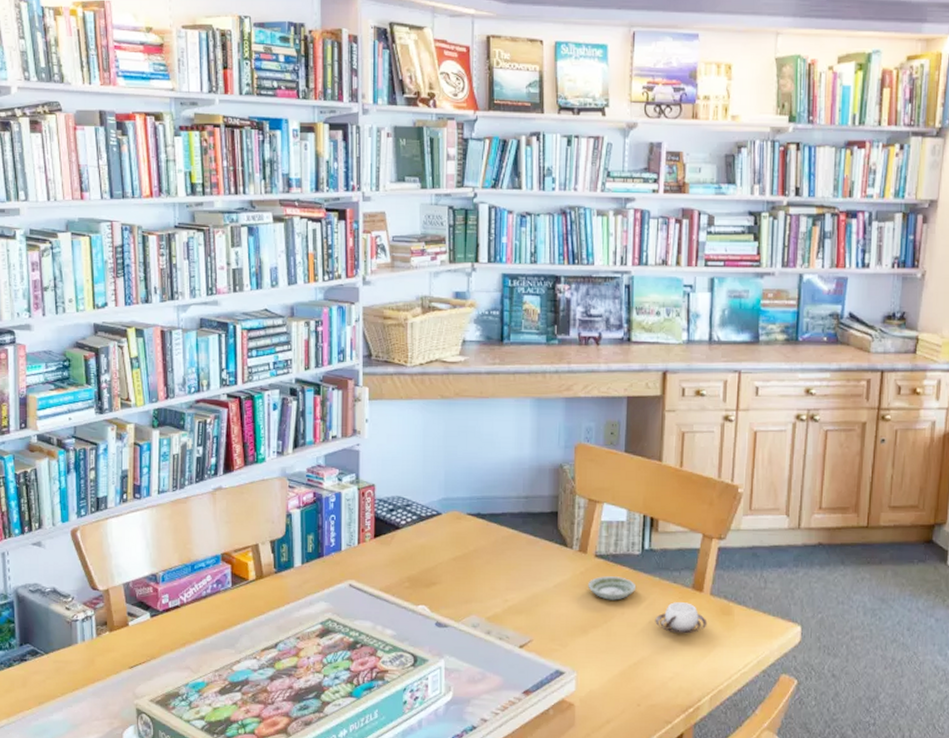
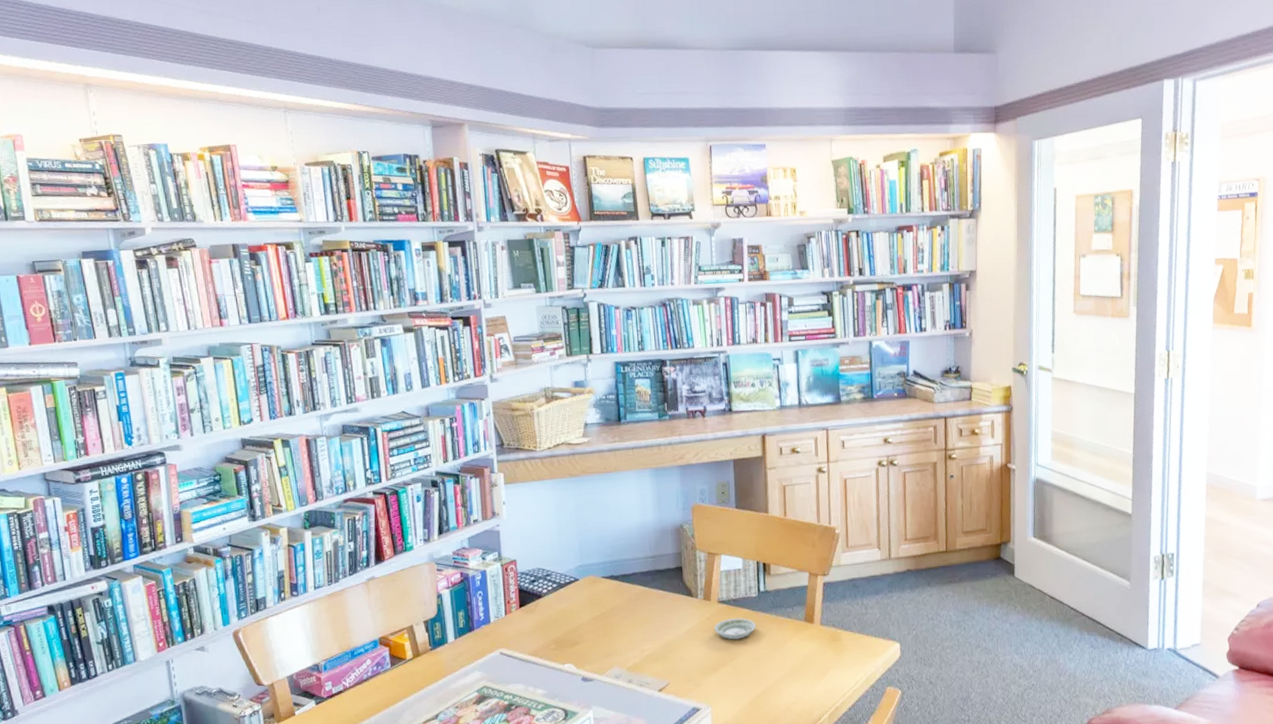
cup: present [655,602,708,634] -> none [775,634,820,663]

